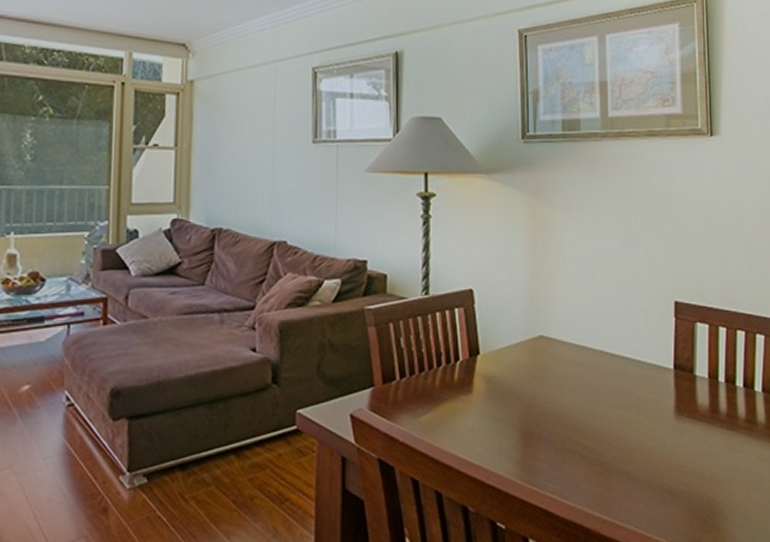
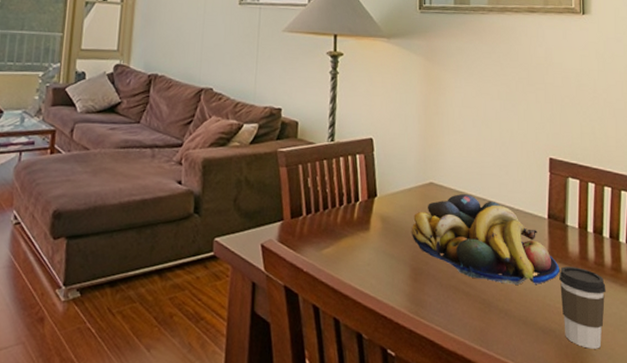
fruit bowl: none [519,347,688,445] -> present [411,194,560,286]
coffee cup: none [687,421,740,510] -> present [559,266,606,349]

